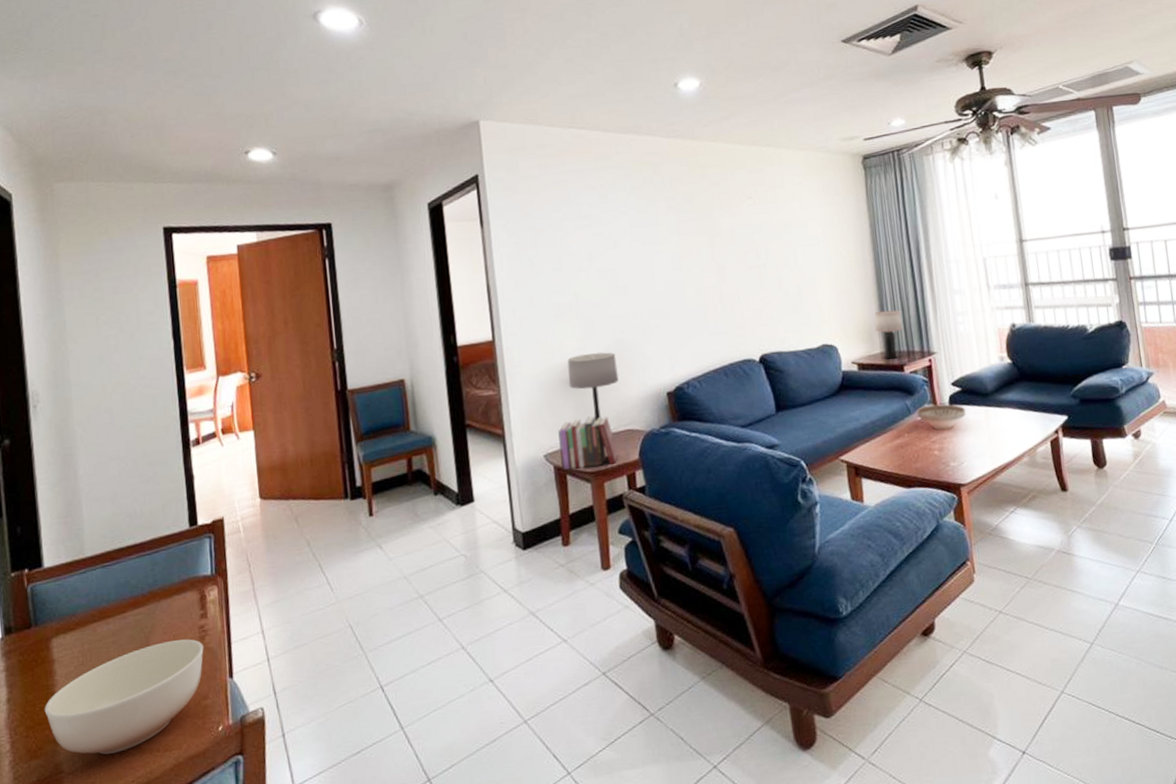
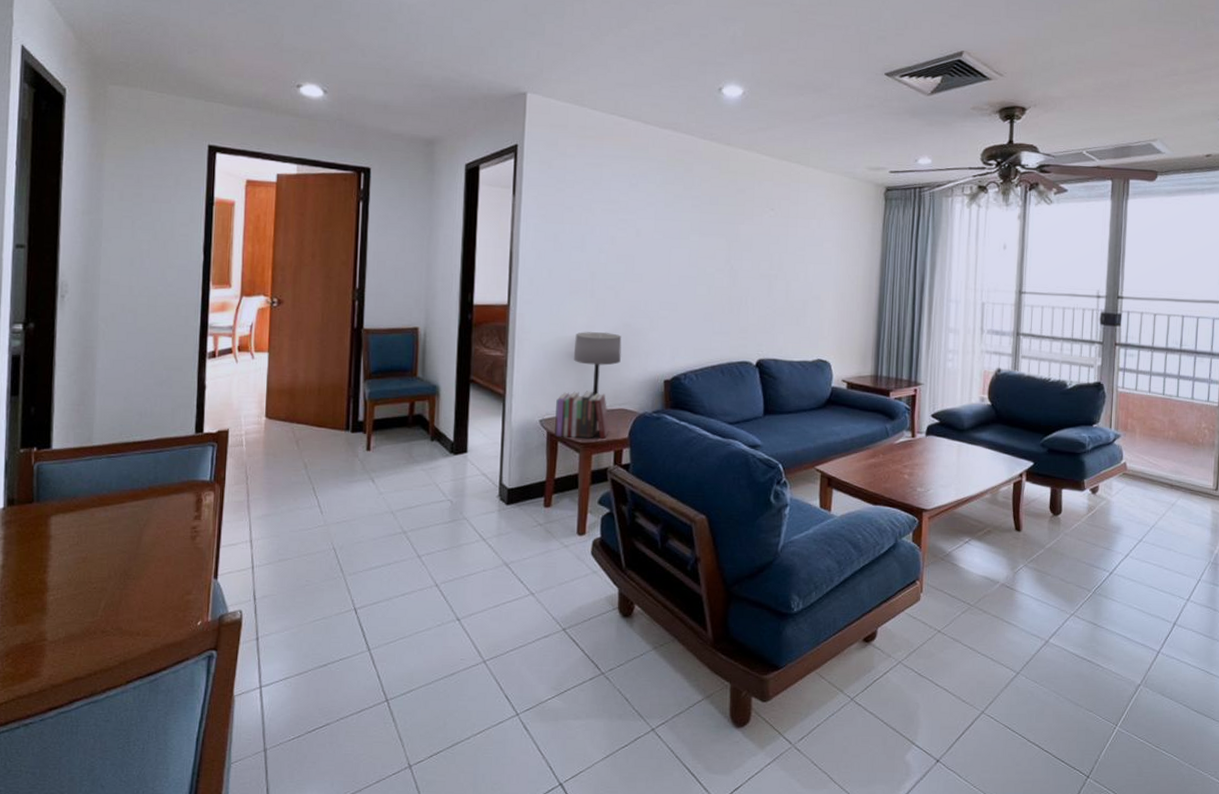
bowl: present [44,639,204,755] -> none [36,536,194,630]
table lamp: present [874,310,904,359] -> none [869,336,896,383]
decorative bowl: present [916,404,966,431] -> none [894,431,940,458]

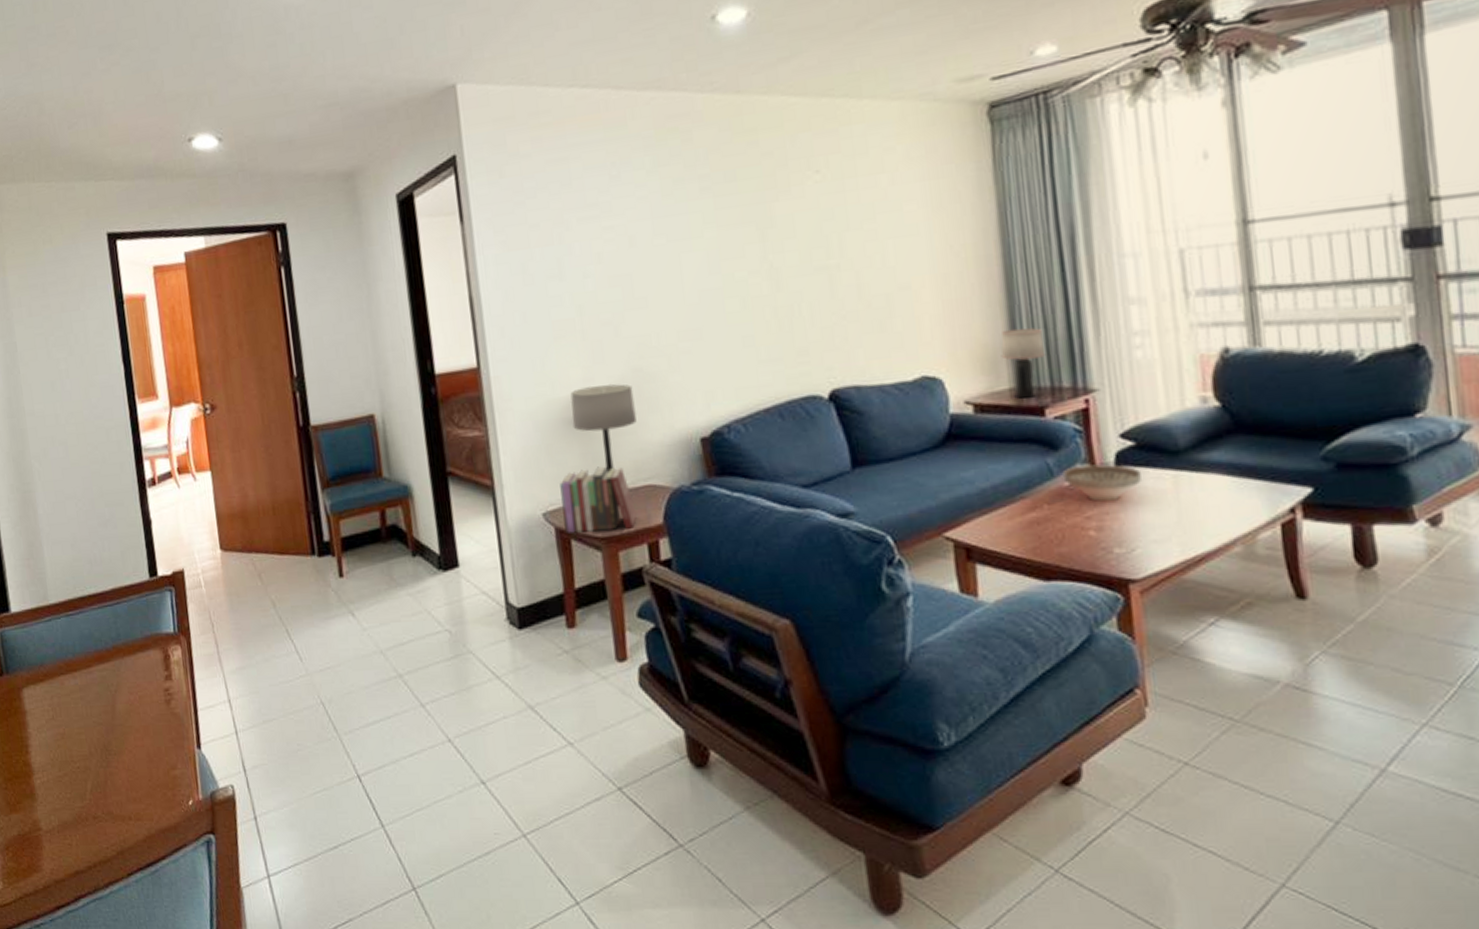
table lamp: none [869,336,896,383] -> present [1001,328,1046,399]
decorative bowl: none [894,431,940,458] -> present [1062,463,1141,502]

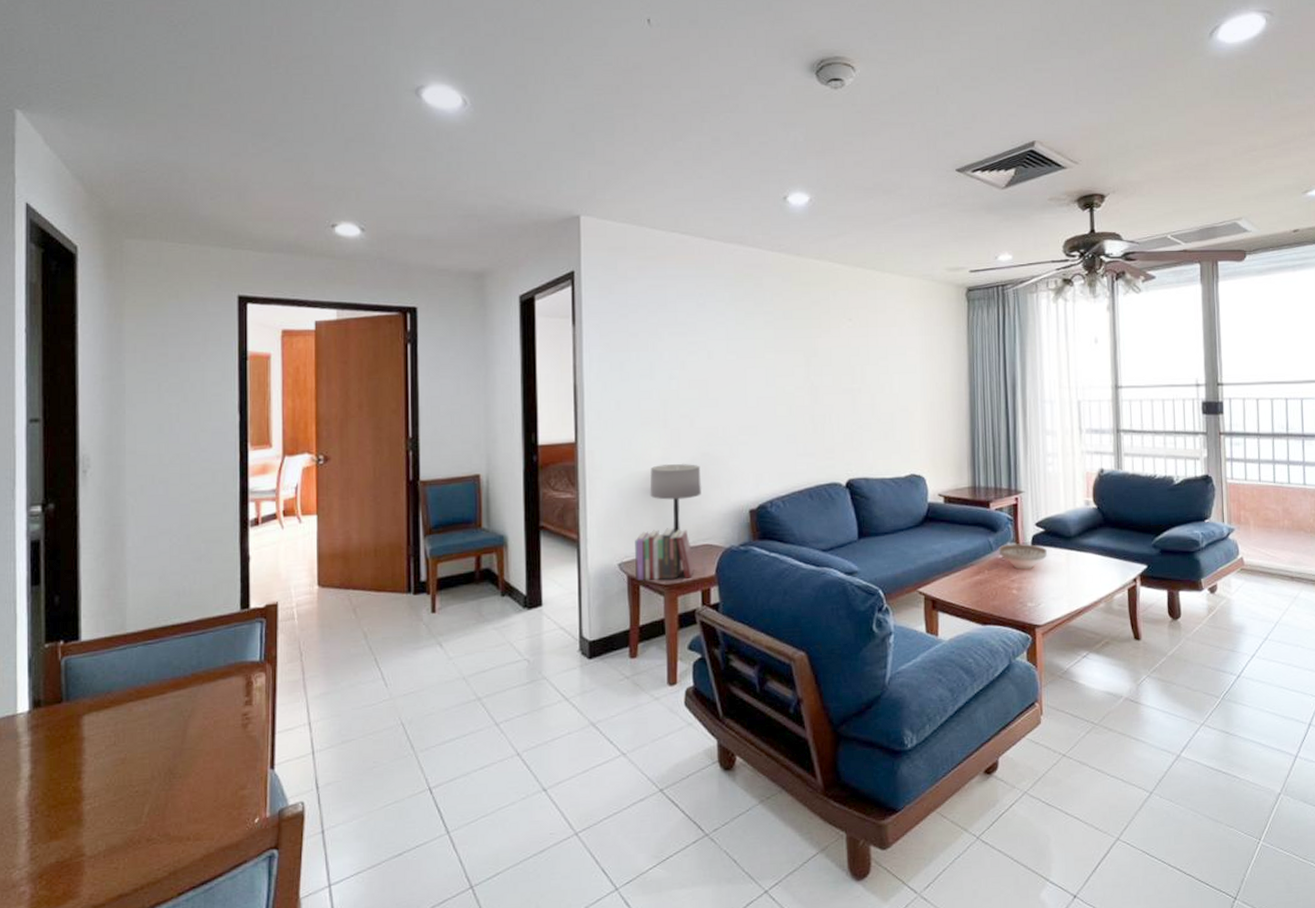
table lamp: present [1001,328,1046,399] -> none [964,445,993,495]

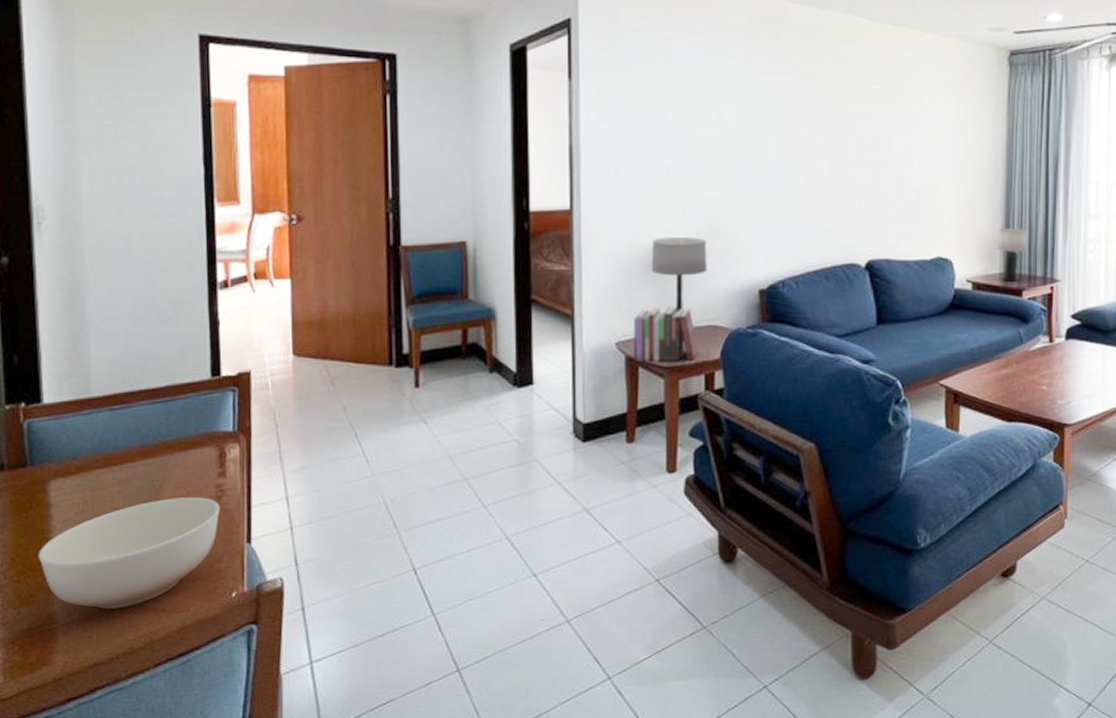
bowl: none [69,726,246,840] -> present [38,497,220,609]
table lamp: none [964,445,993,495] -> present [996,227,1028,282]
decorative bowl: present [998,543,1047,570] -> none [1029,335,1082,365]

